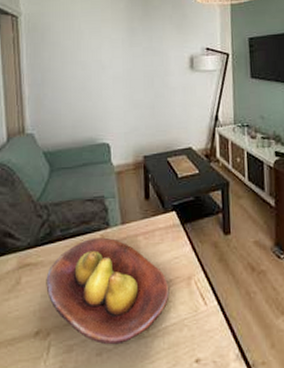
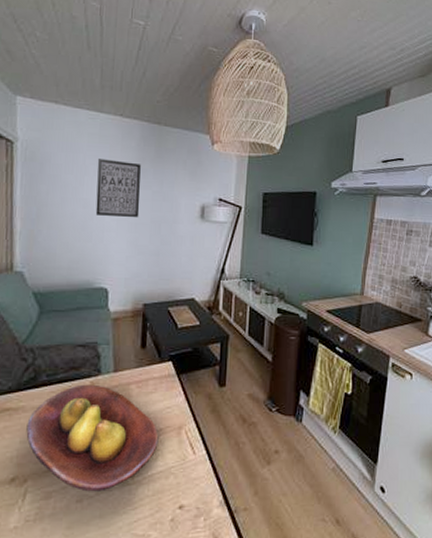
wall art: none [91,22,133,75] -> present [95,159,141,218]

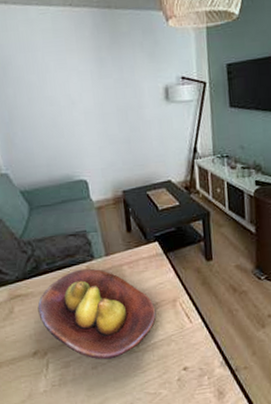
wall art: present [95,159,141,218] -> none [55,52,105,111]

